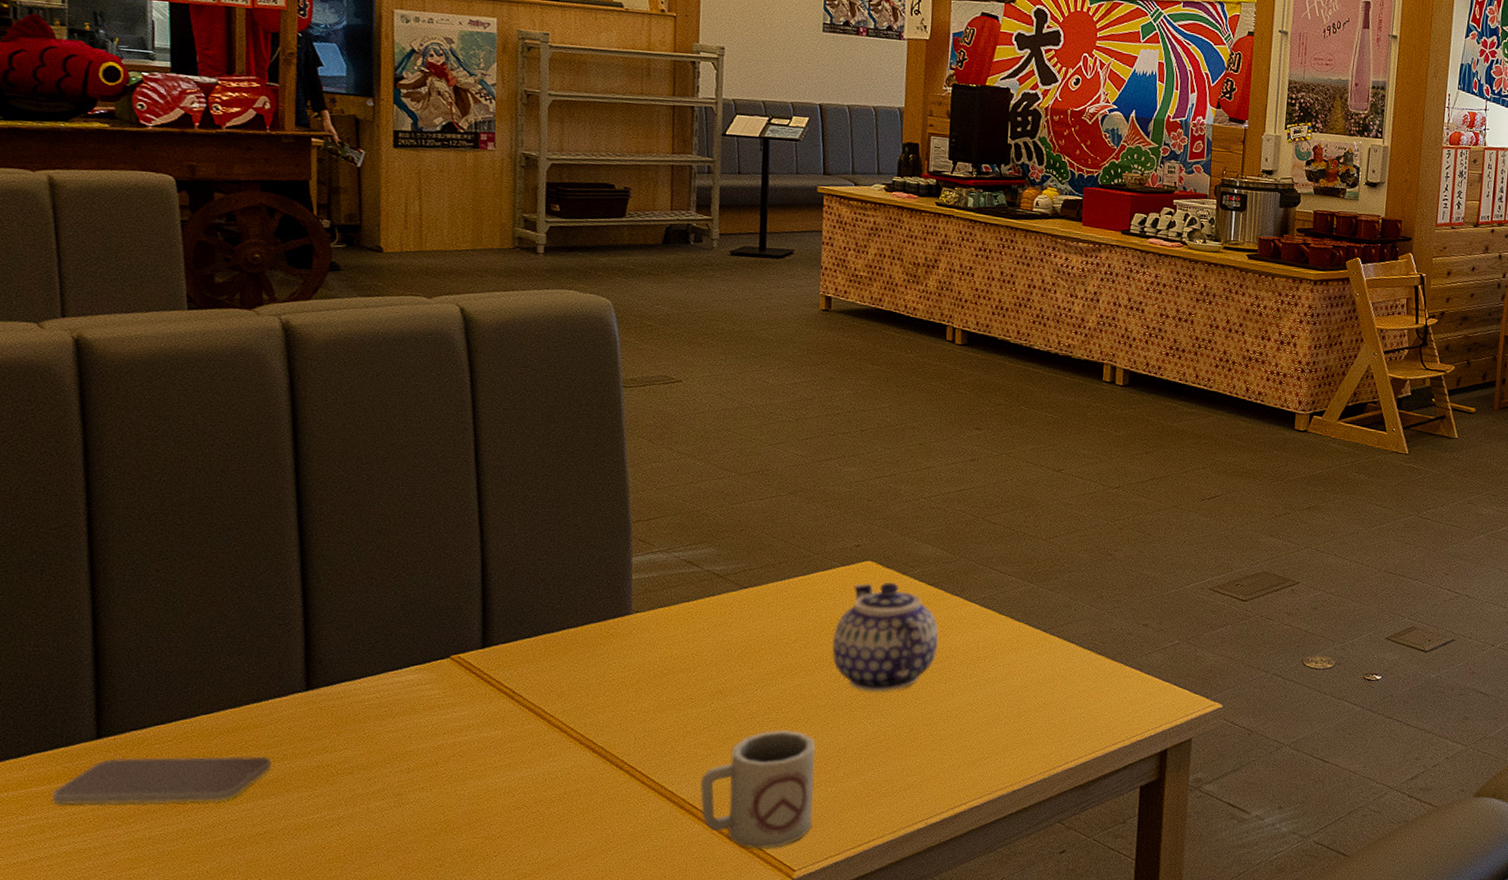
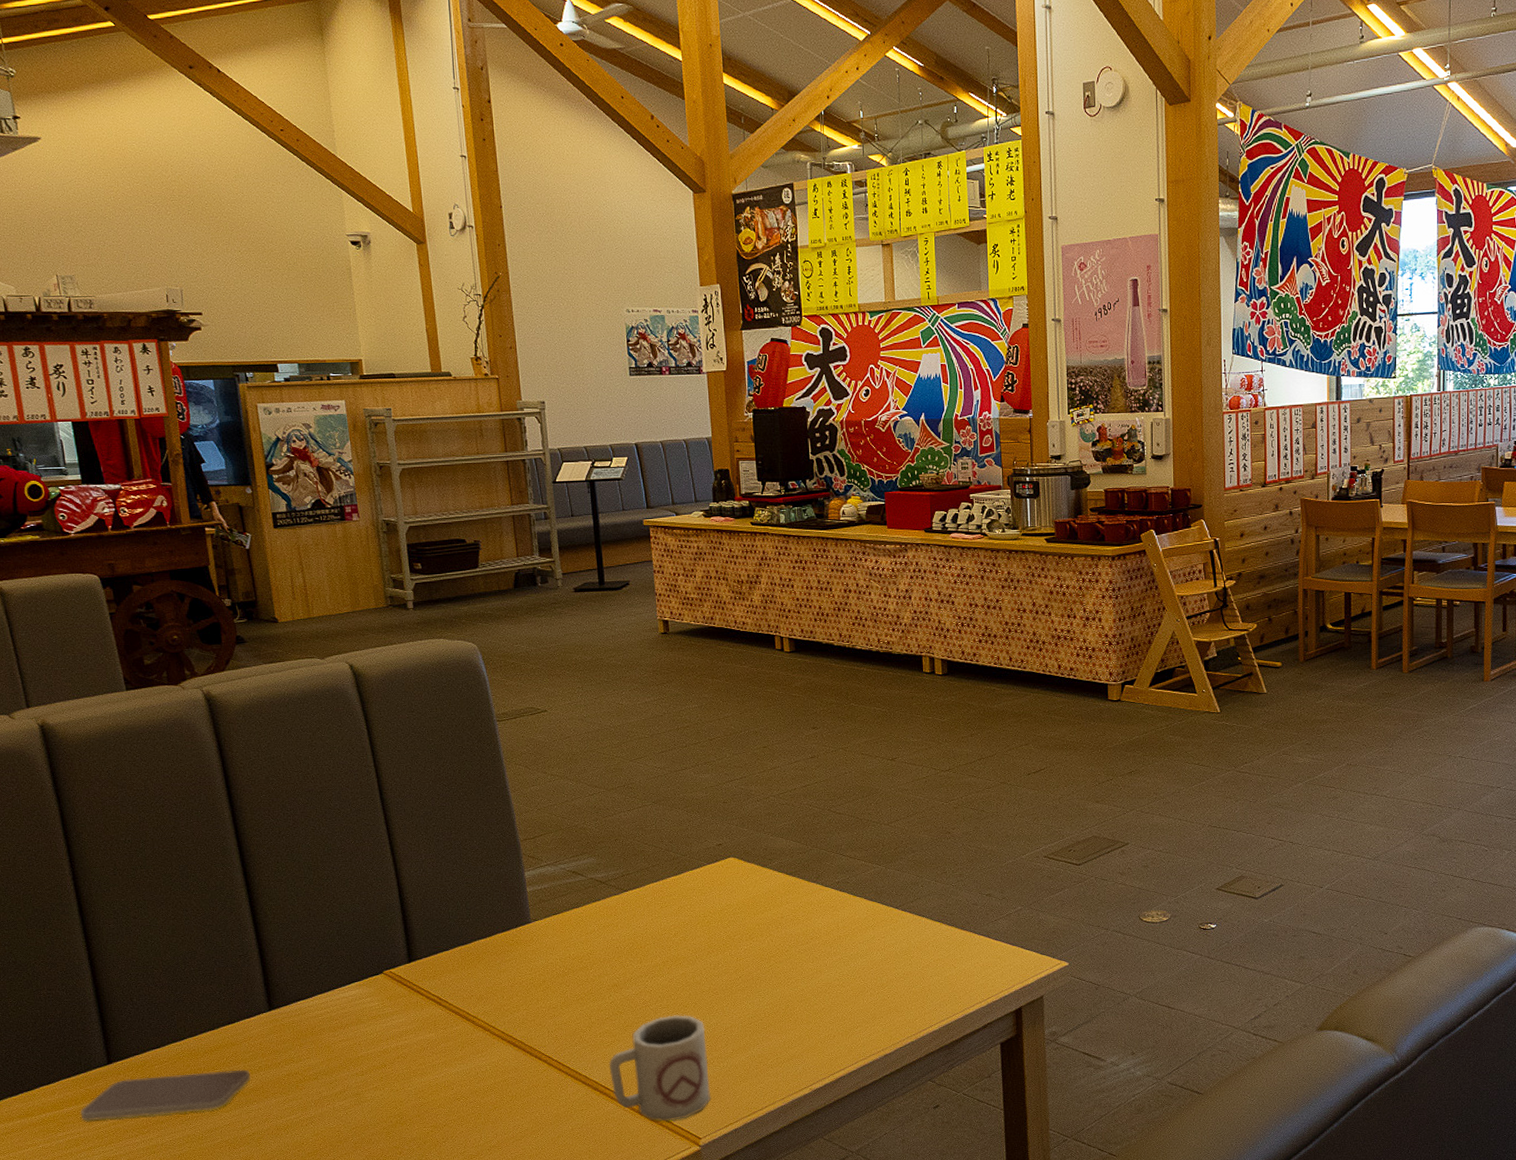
teapot: present [832,583,939,692] -> none [708,876,802,975]

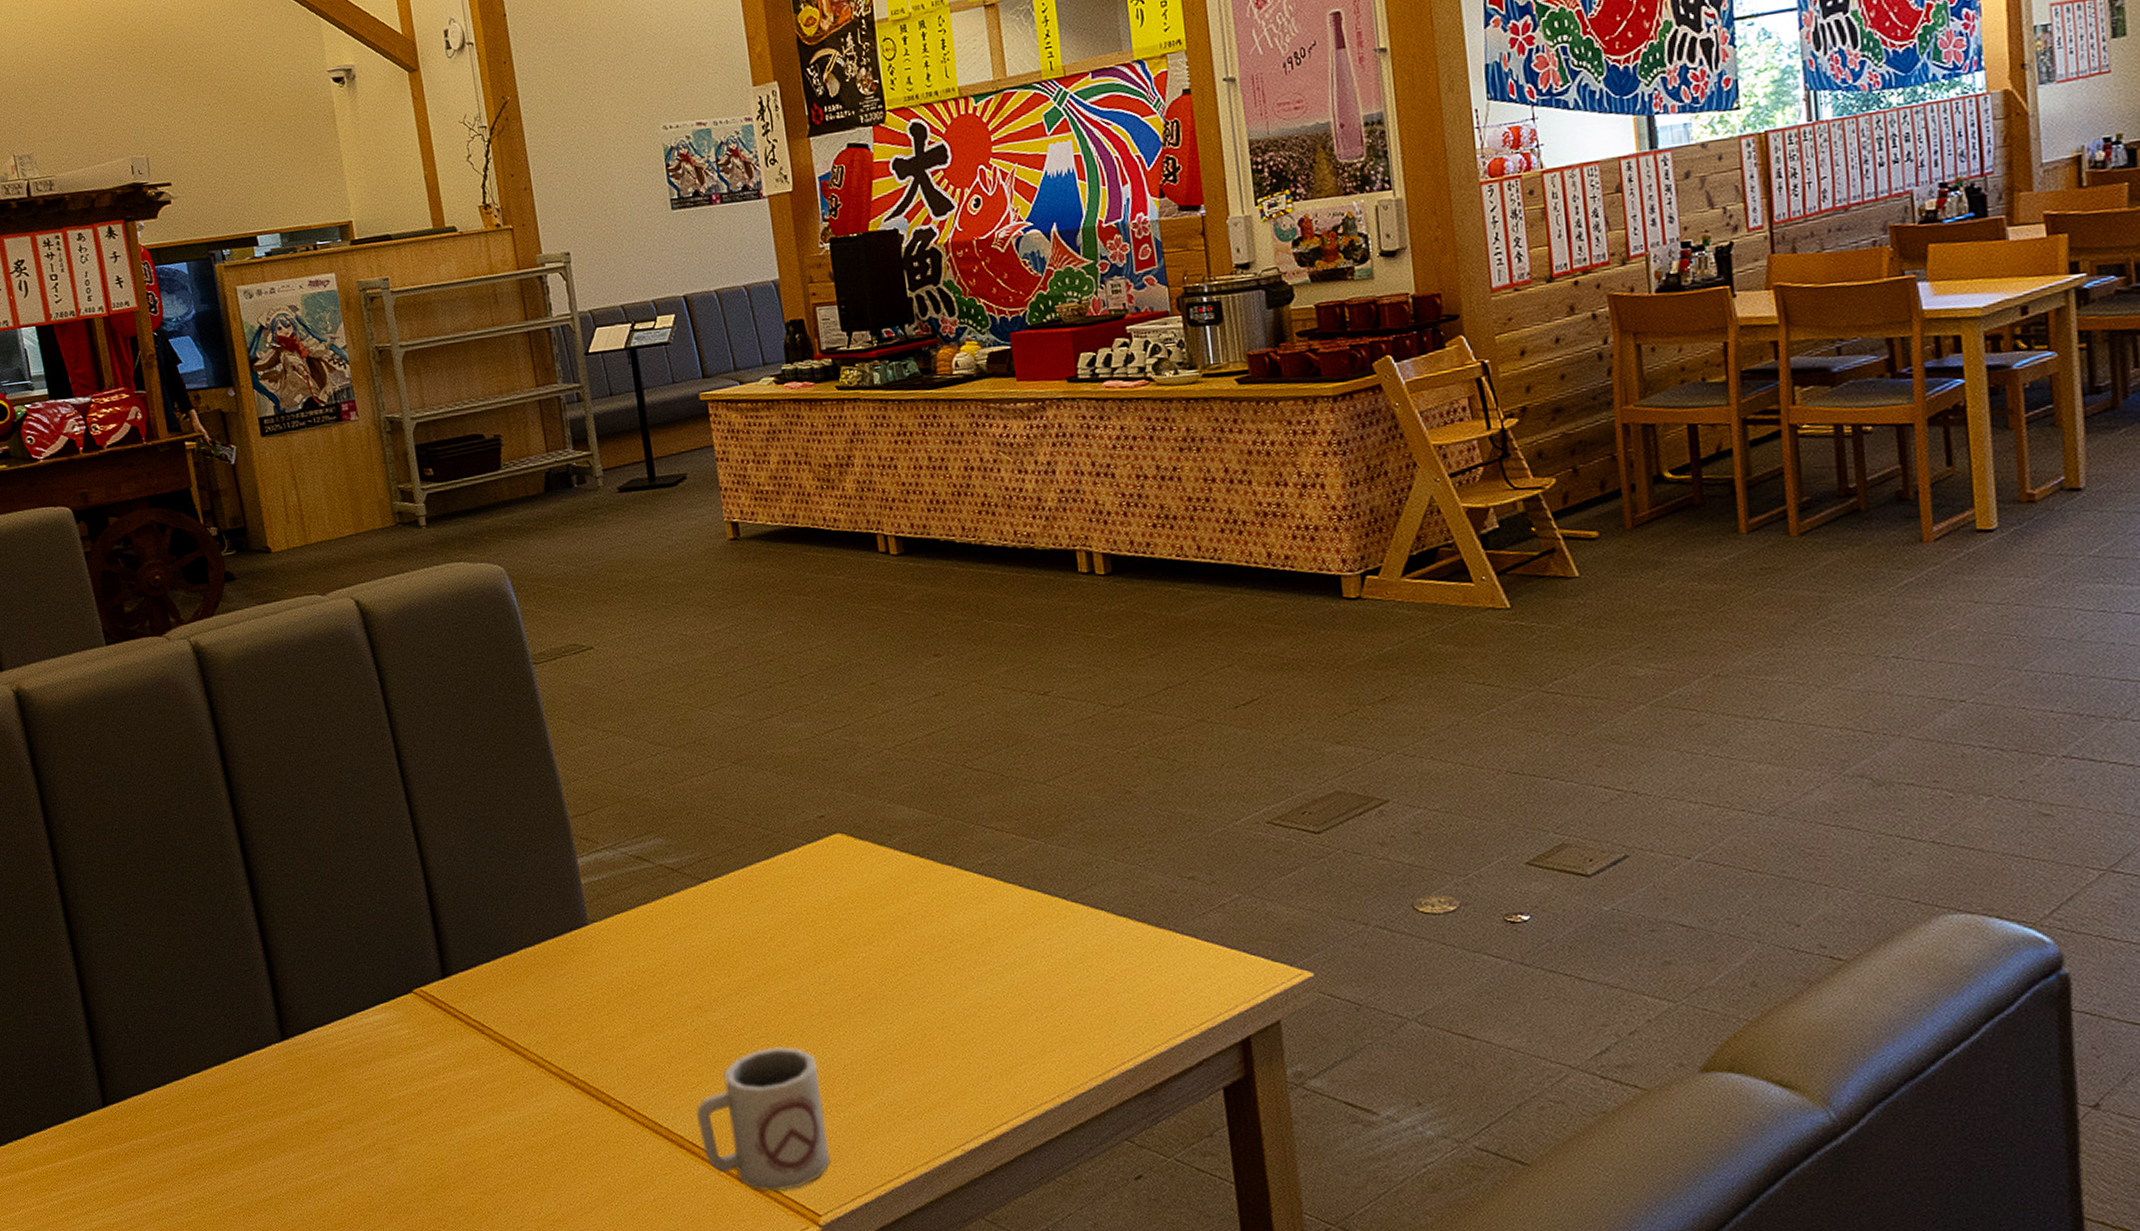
smartphone: present [80,1069,251,1120] -> none [75,1115,264,1177]

